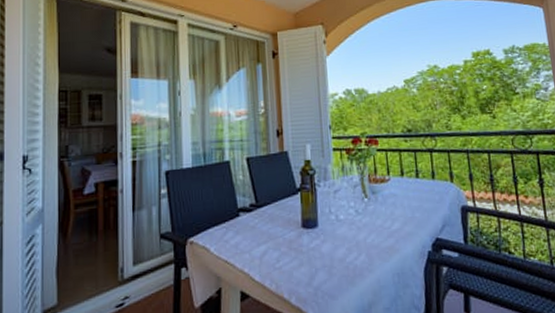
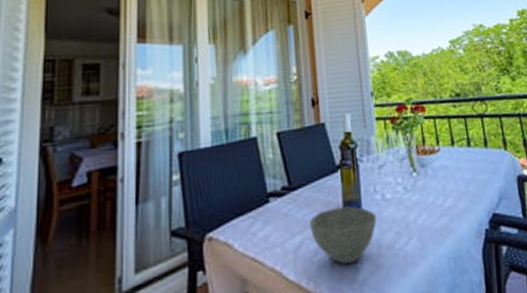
bowl: none [273,223,331,272] -> present [310,206,377,265]

